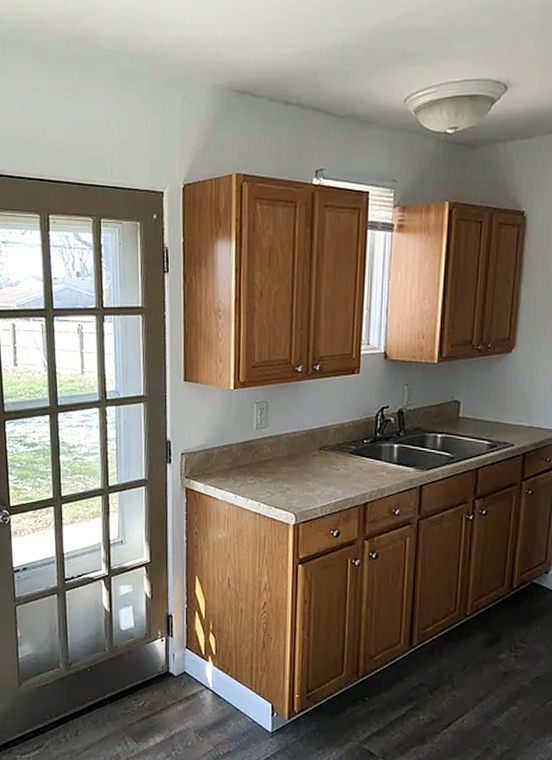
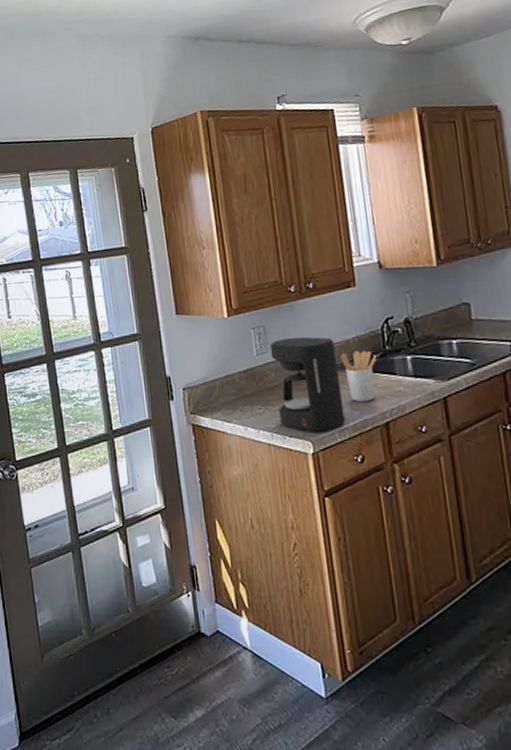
coffee maker: none [269,415,331,506] -> present [269,336,345,432]
utensil holder: none [334,435,367,482] -> present [341,350,377,402]

